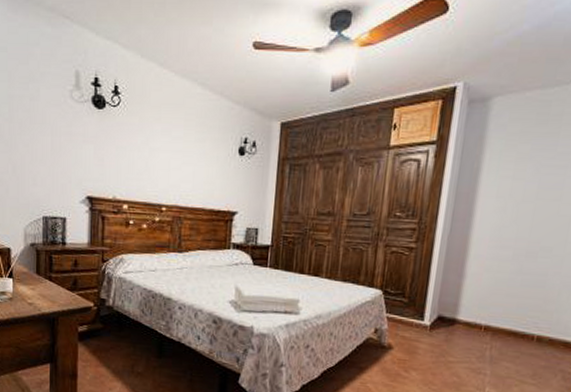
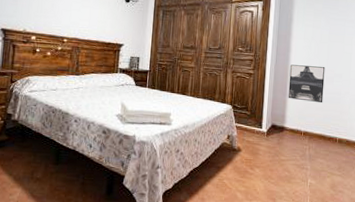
wall art: none [464,234,527,288] -> present [288,64,325,103]

